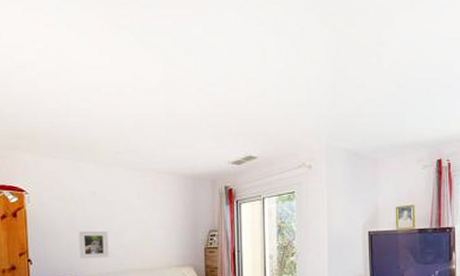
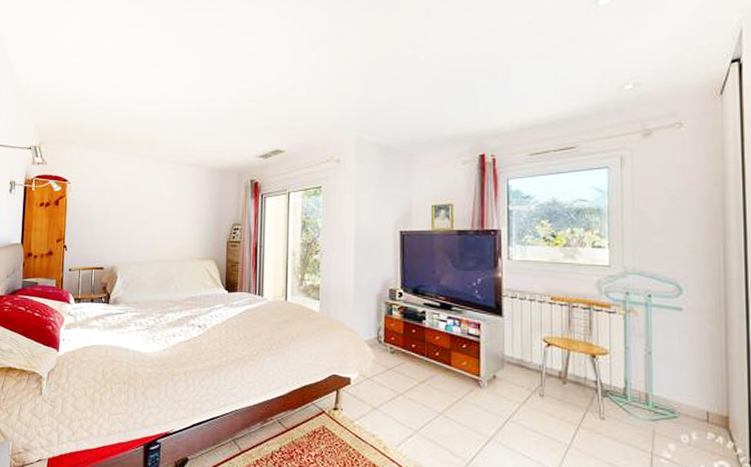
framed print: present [78,230,109,260] -> none [109,220,137,248]

